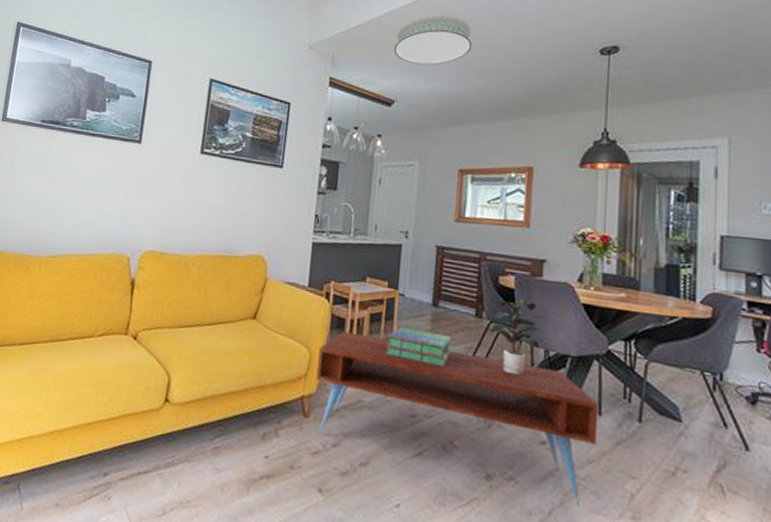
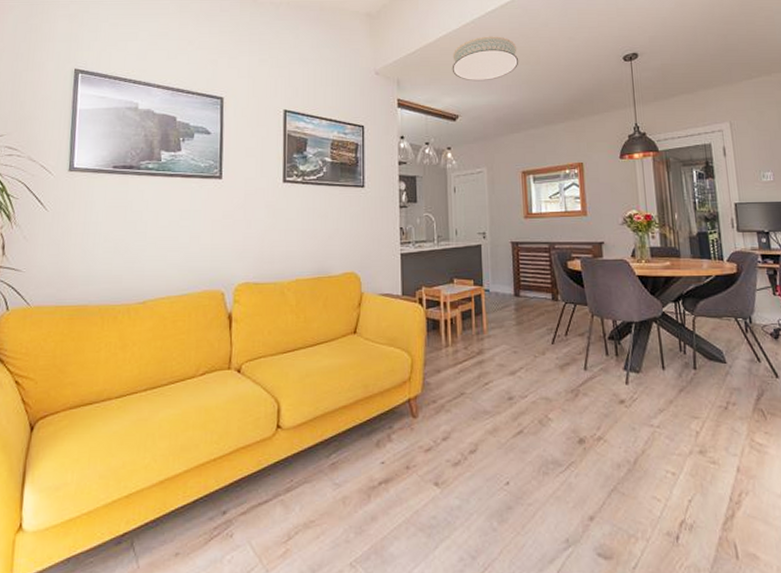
coffee table: present [317,332,599,507] -> none [418,332,664,452]
stack of books: present [384,327,452,367] -> none [478,320,536,350]
potted plant: present [487,299,540,376] -> none [563,279,608,346]

